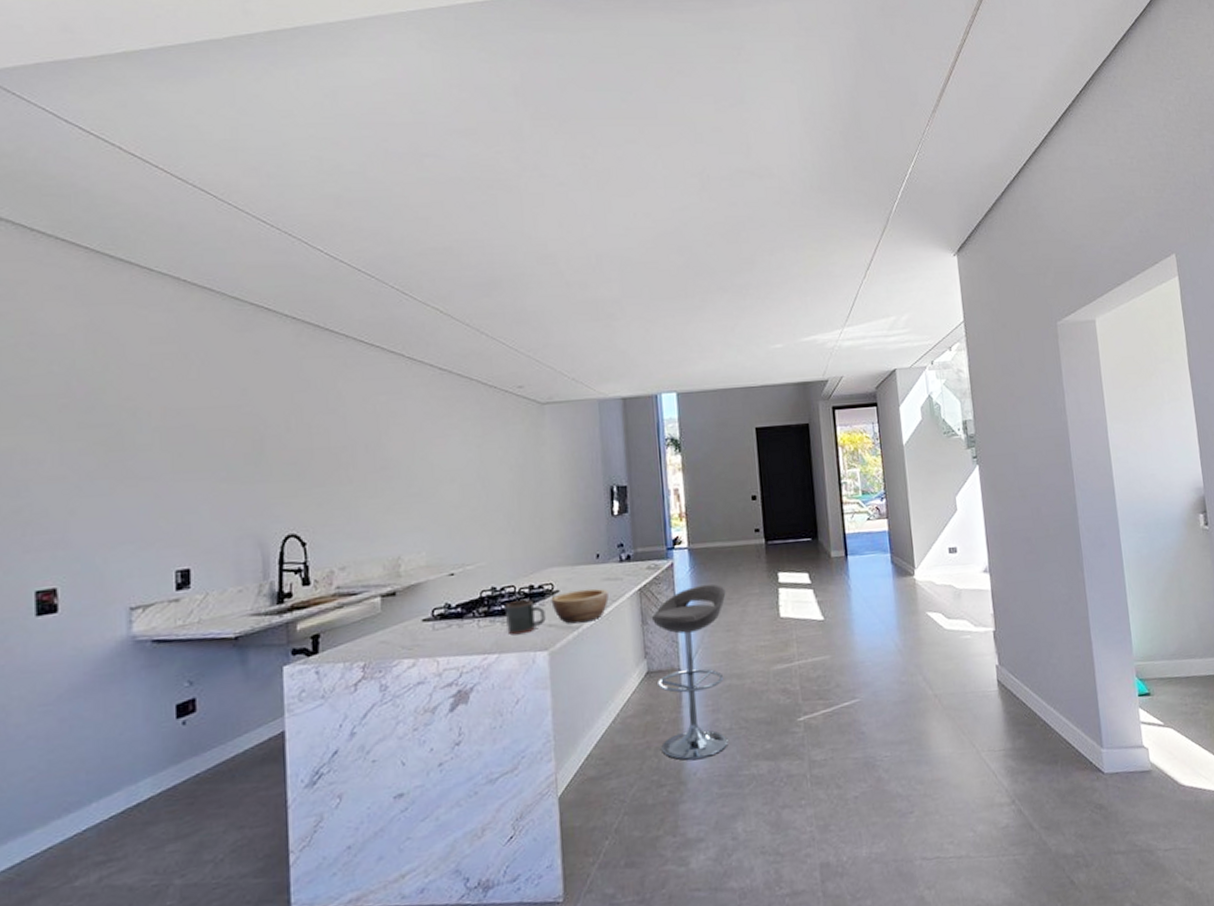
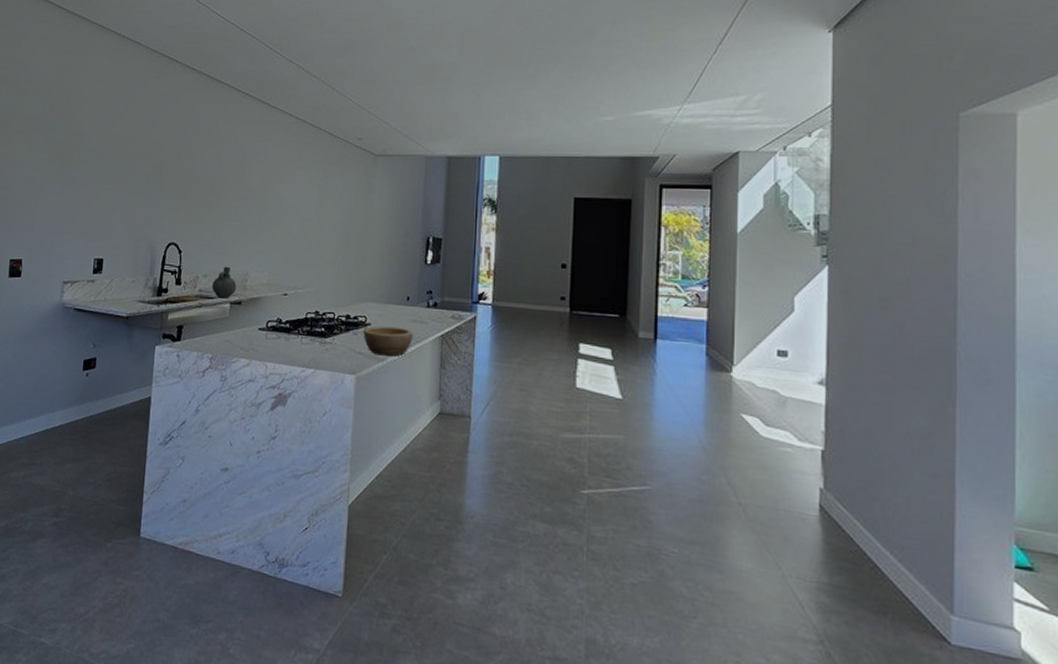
ceramic jug: none [353,553,388,593] -> present [211,266,237,299]
mug: present [505,600,546,635] -> none [324,326,357,356]
bar stool: present [651,583,728,760] -> none [444,341,524,505]

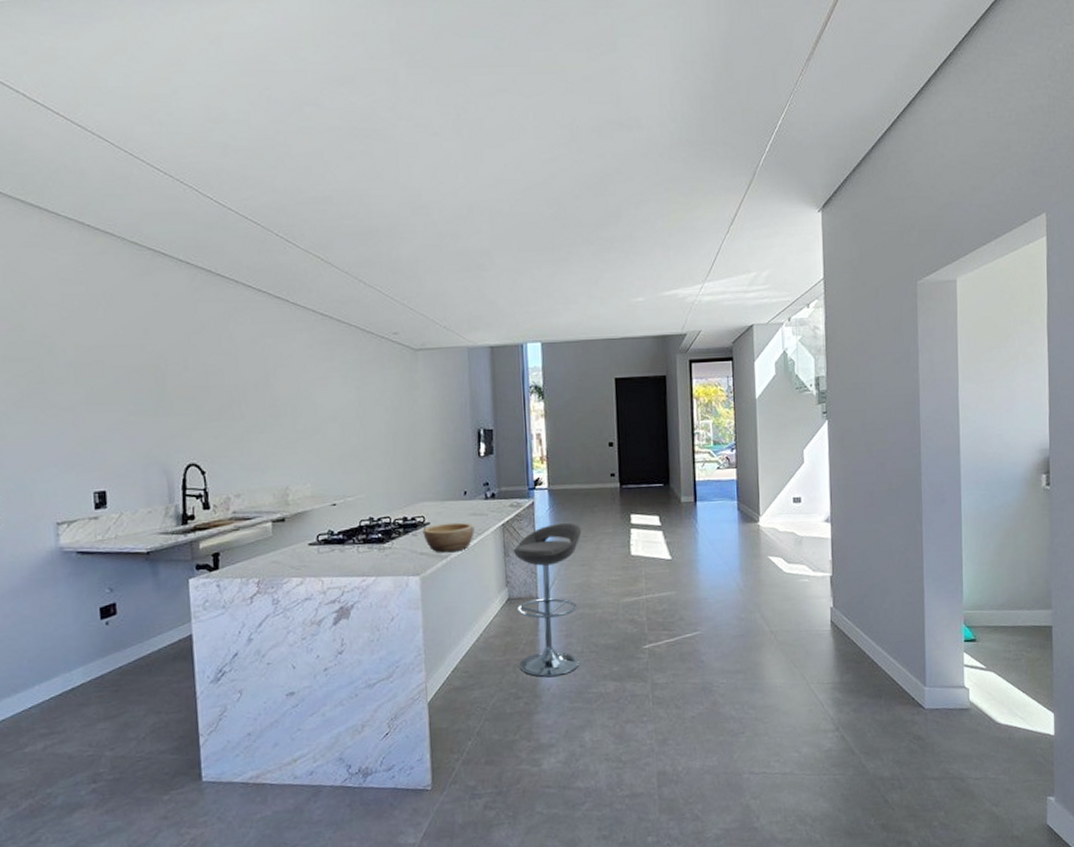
ceramic jug: present [211,266,237,299] -> none [247,482,278,518]
bar stool: none [444,341,524,505] -> present [512,522,582,678]

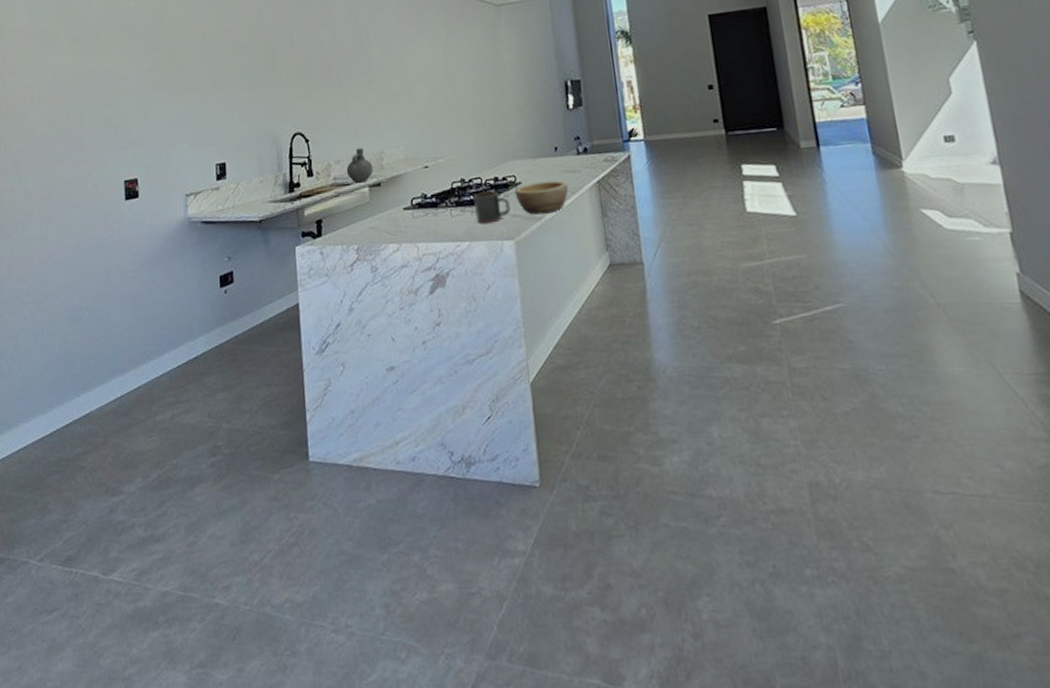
ceramic jug: none [247,482,278,518] -> present [346,147,374,183]
mug: none [382,530,418,561] -> present [474,191,511,224]
bar stool: present [512,522,582,678] -> none [610,176,698,357]

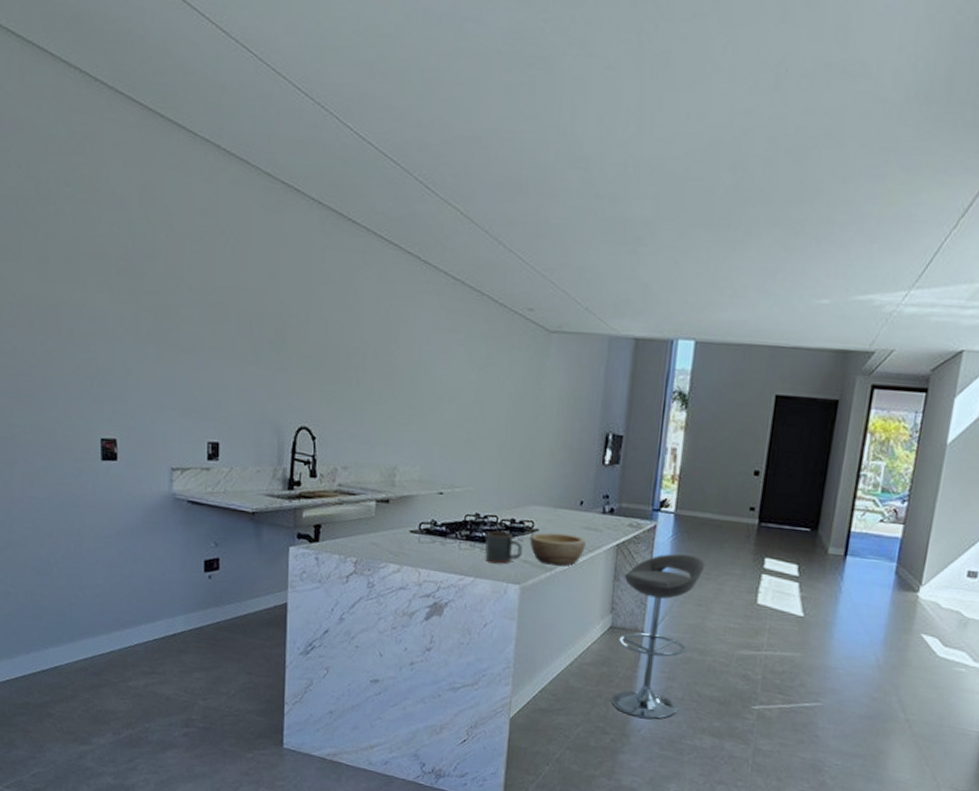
ceramic jug: present [346,147,374,183] -> none [353,457,384,496]
bar stool: none [610,176,698,357] -> present [611,553,705,720]

